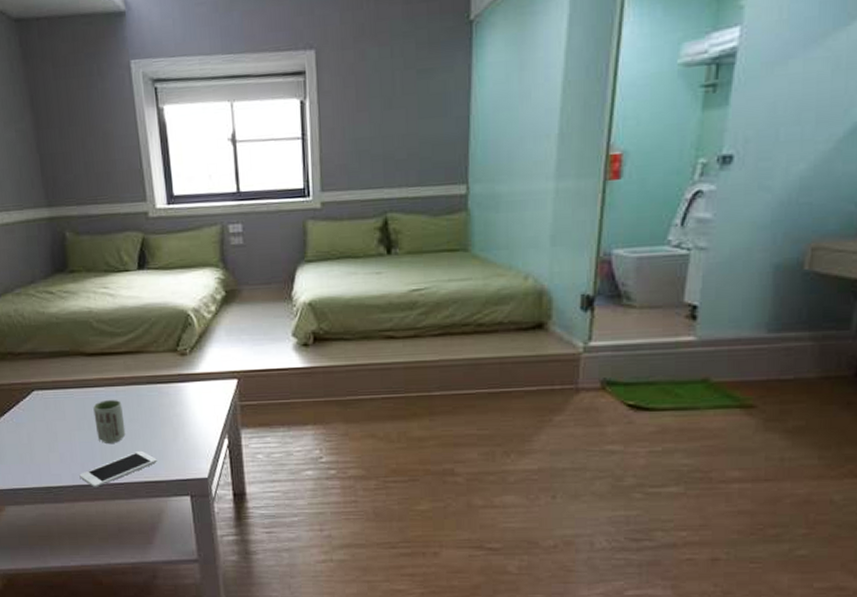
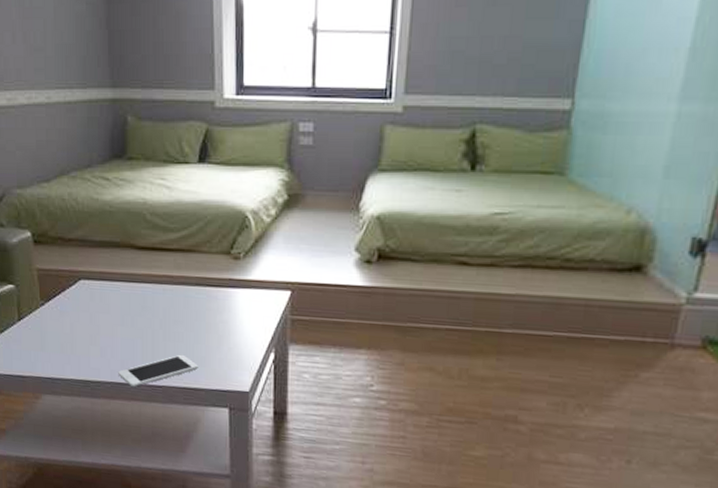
cup: present [93,399,126,443] -> none [139,297,169,344]

